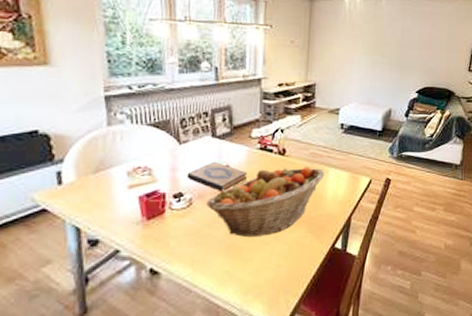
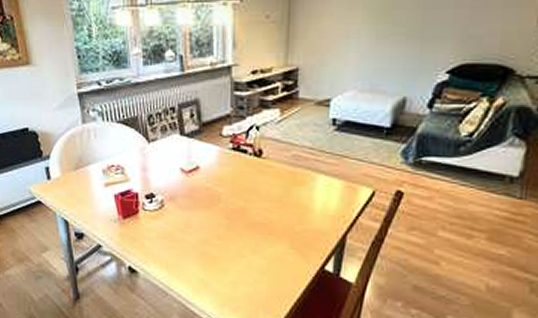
hardback book: present [187,161,247,191] -> none [157,161,219,195]
fruit basket: present [206,167,324,238] -> none [178,171,311,247]

